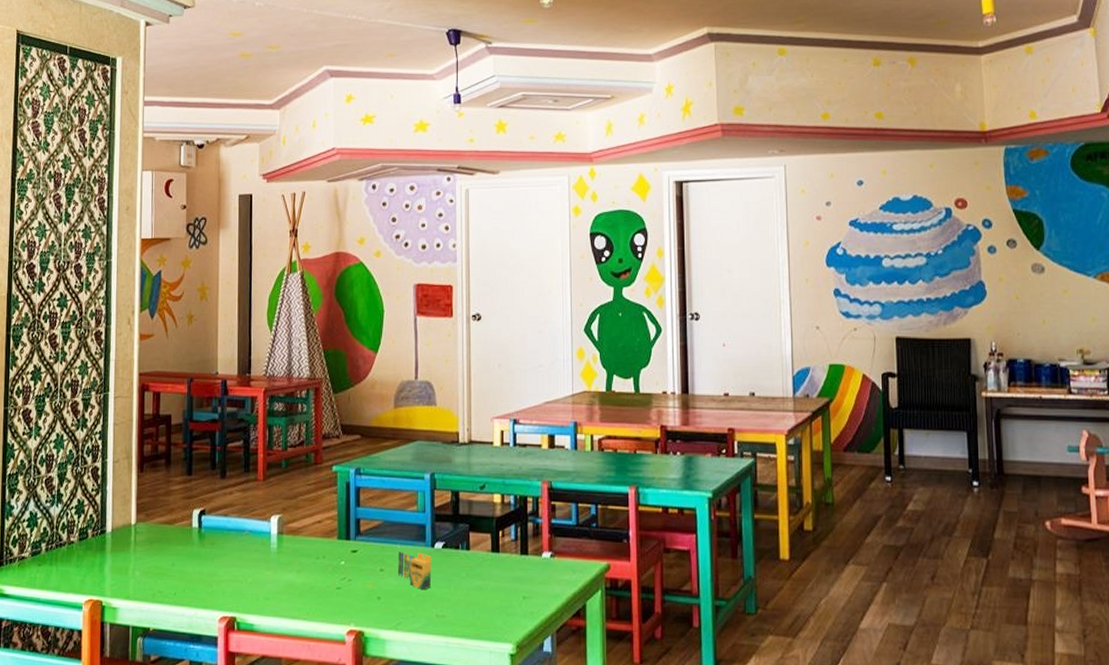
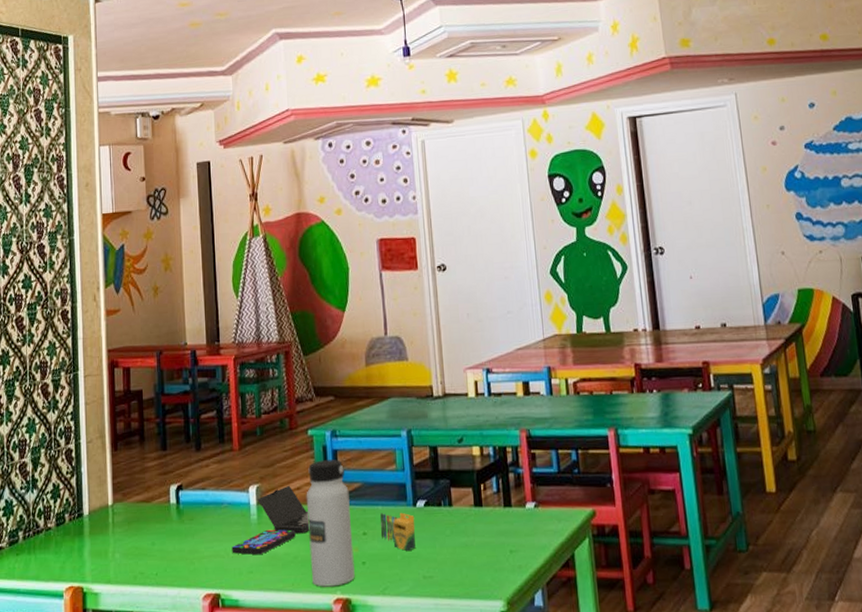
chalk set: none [250,518,328,583] -> present [232,485,310,555]
water bottle: none [326,496,370,618] -> present [306,459,355,587]

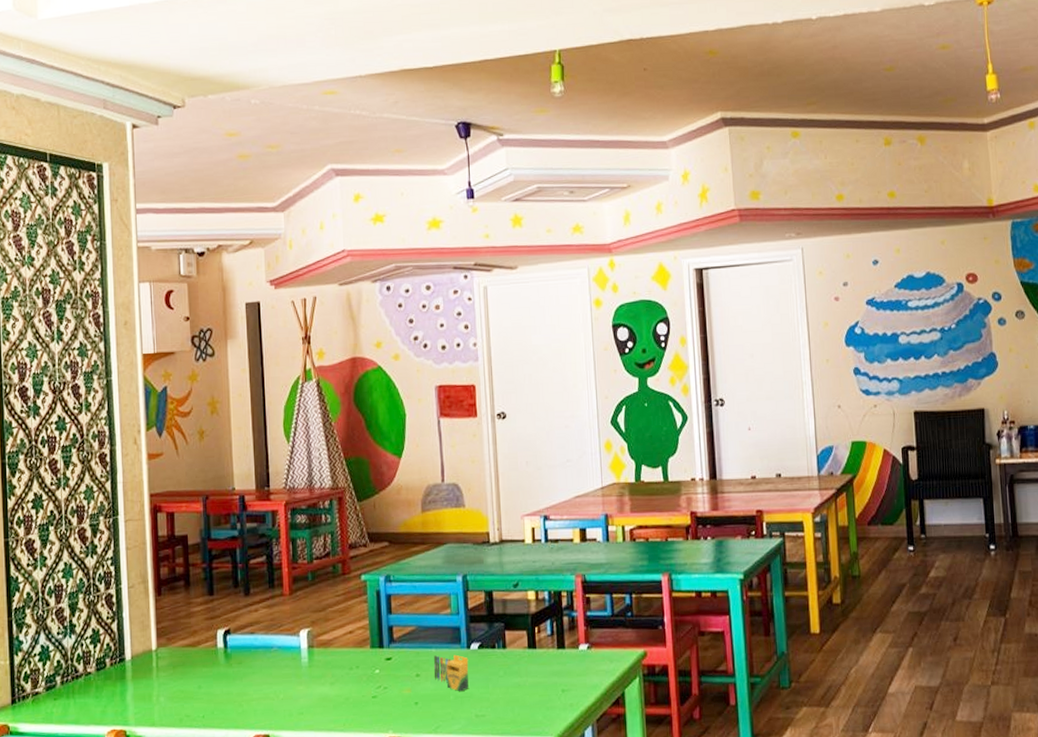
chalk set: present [232,485,310,555] -> none [281,629,362,697]
water bottle: present [306,459,355,587] -> none [358,604,407,727]

